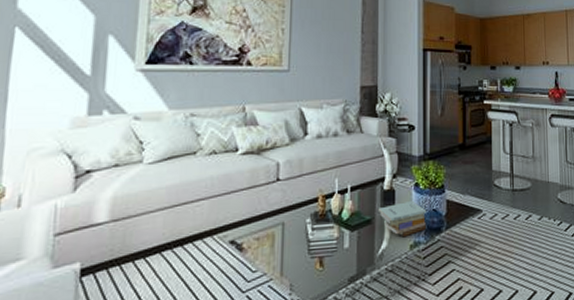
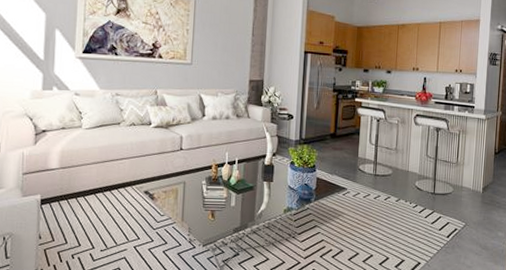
books: present [377,200,427,238] -> none [259,175,300,203]

